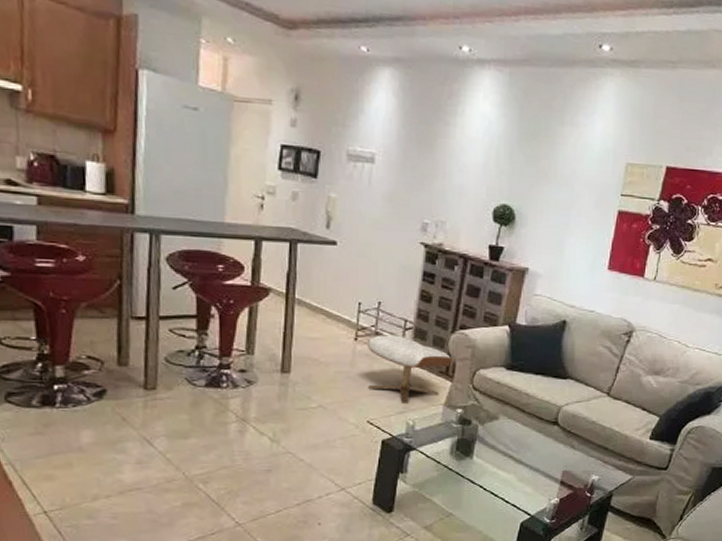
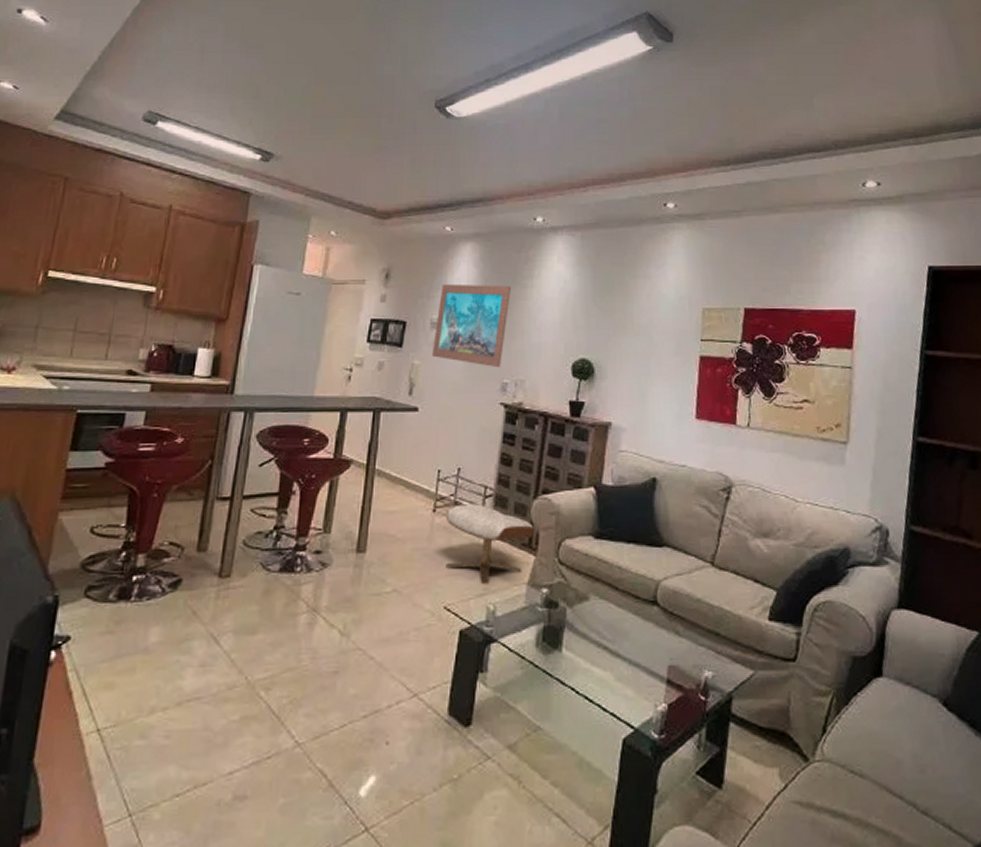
wall art: none [349,112,433,208] -> present [431,283,511,368]

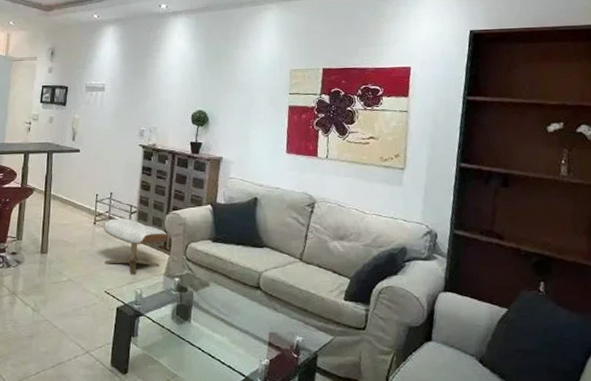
wall art: present [431,283,511,368] -> none [87,57,144,119]

